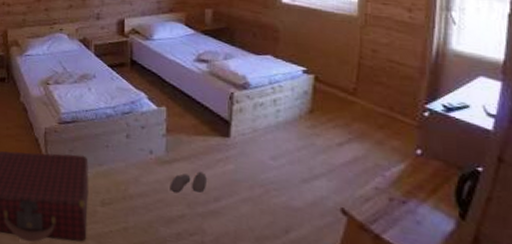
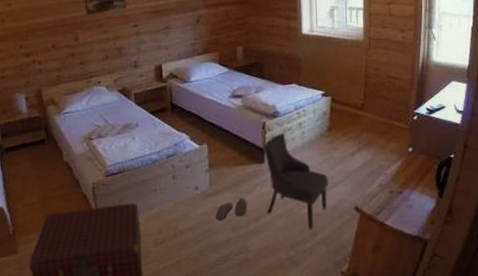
chair: none [229,107,307,224] -> present [263,132,329,229]

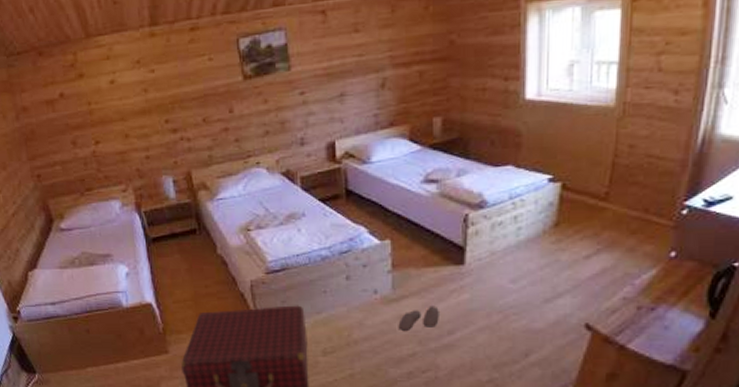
chair: present [263,132,329,229] -> none [463,227,550,348]

